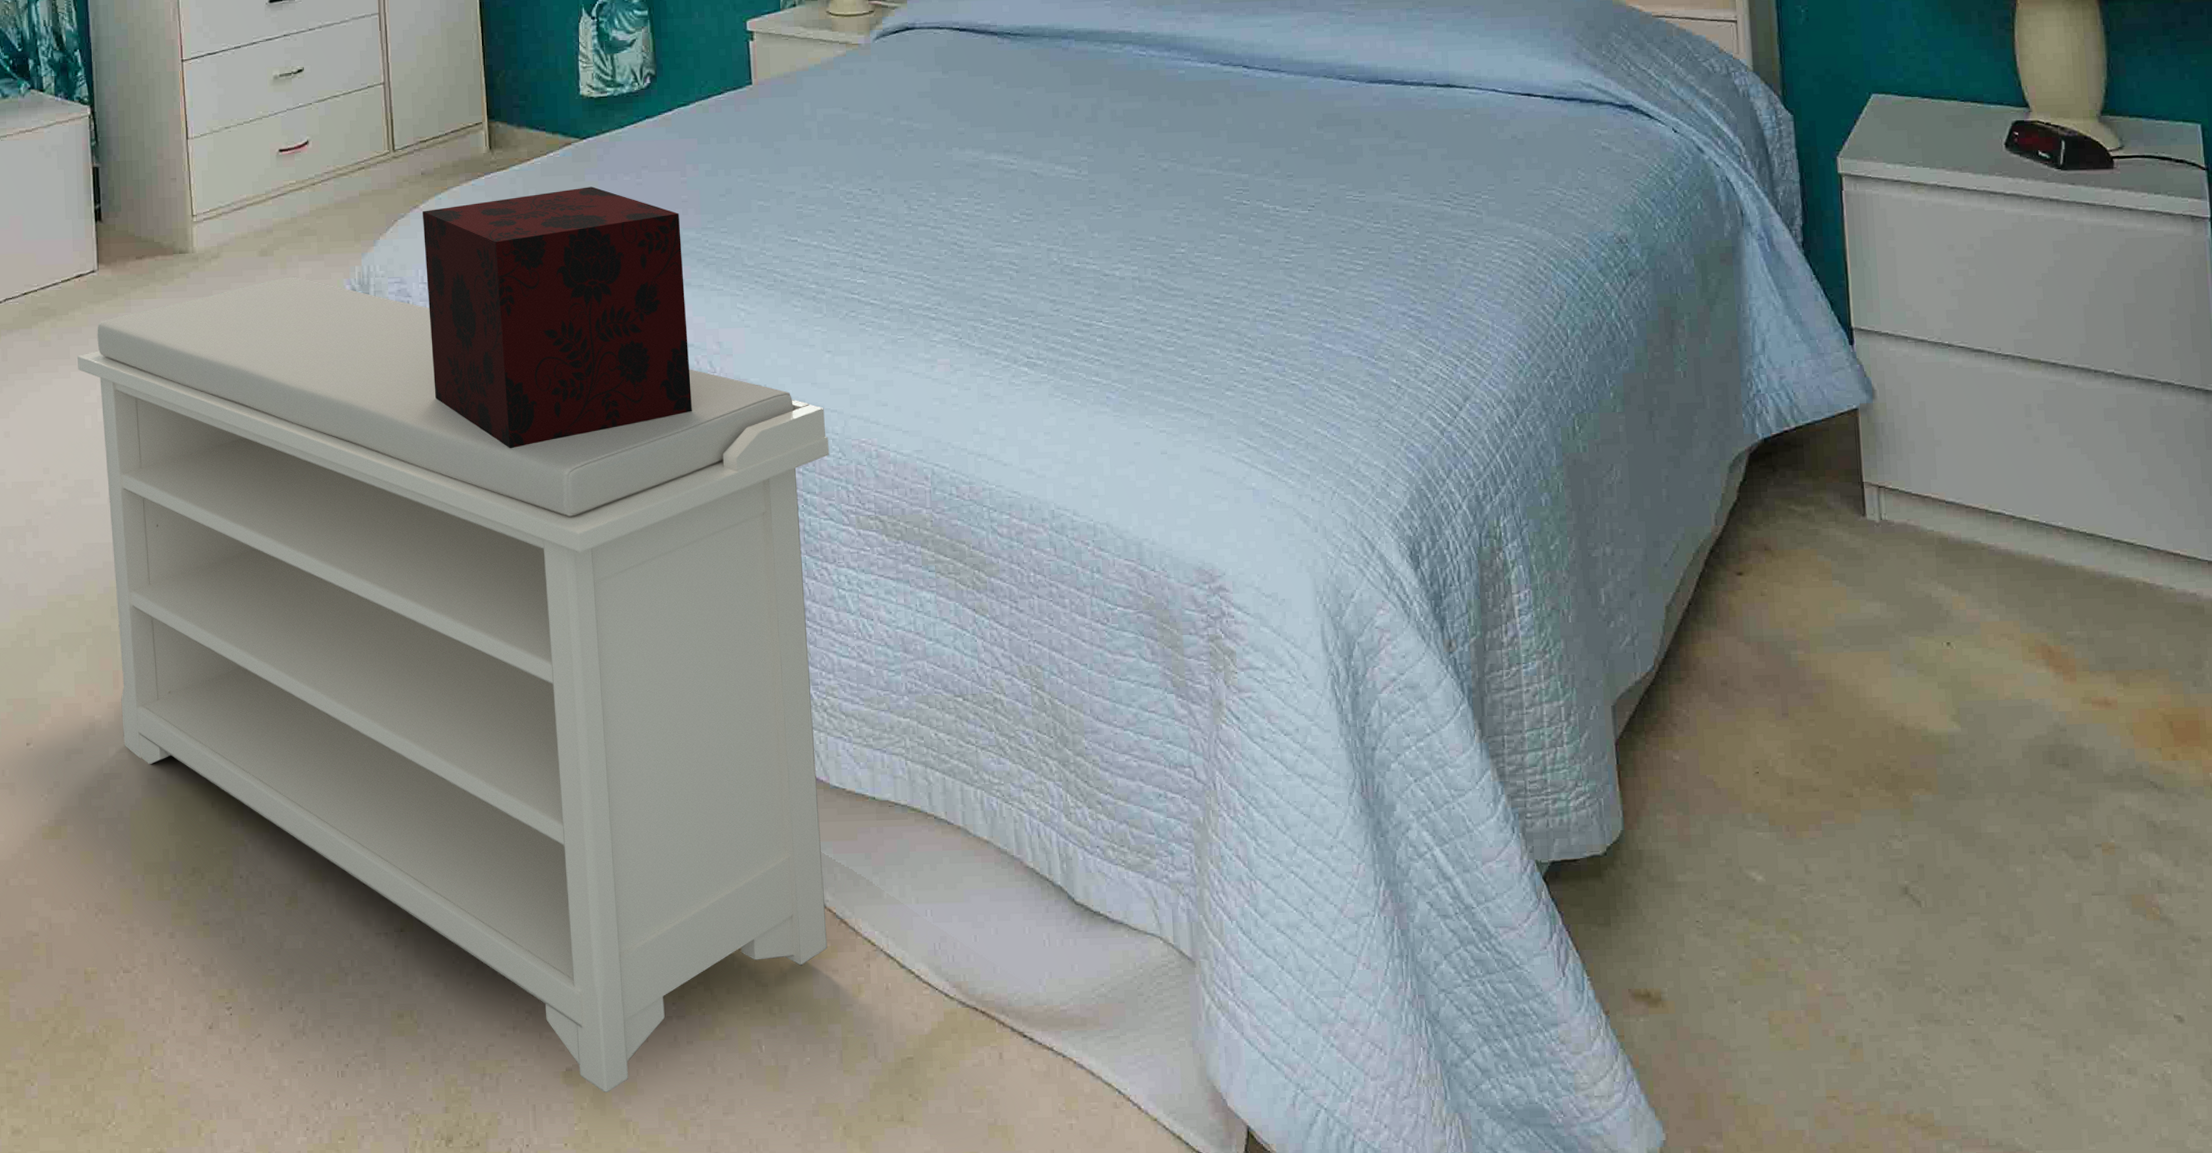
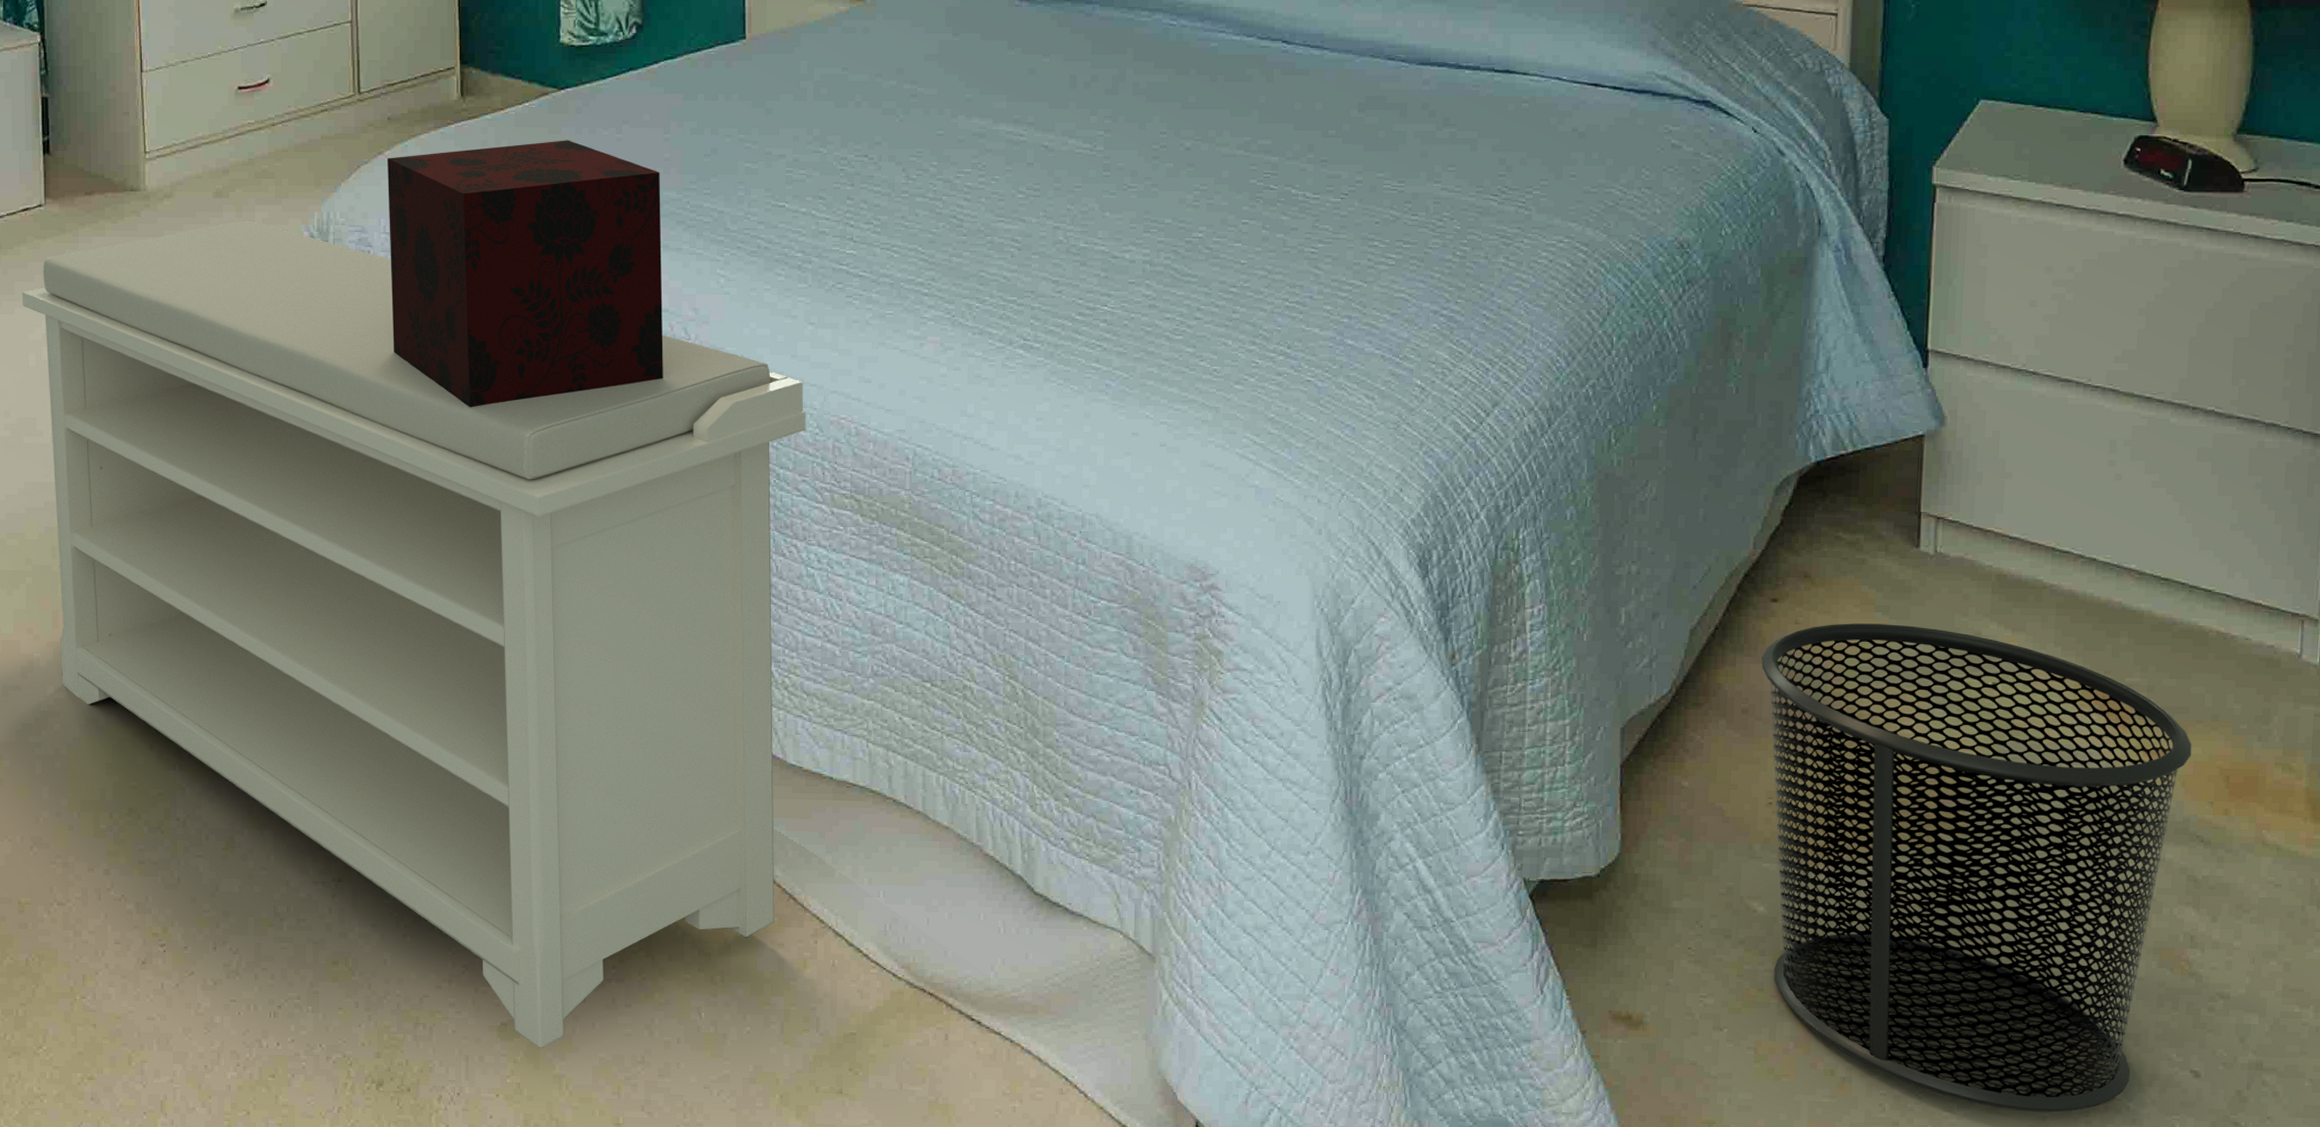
waste bin: none [1734,591,2136,1067] -> present [1761,623,2192,1113]

